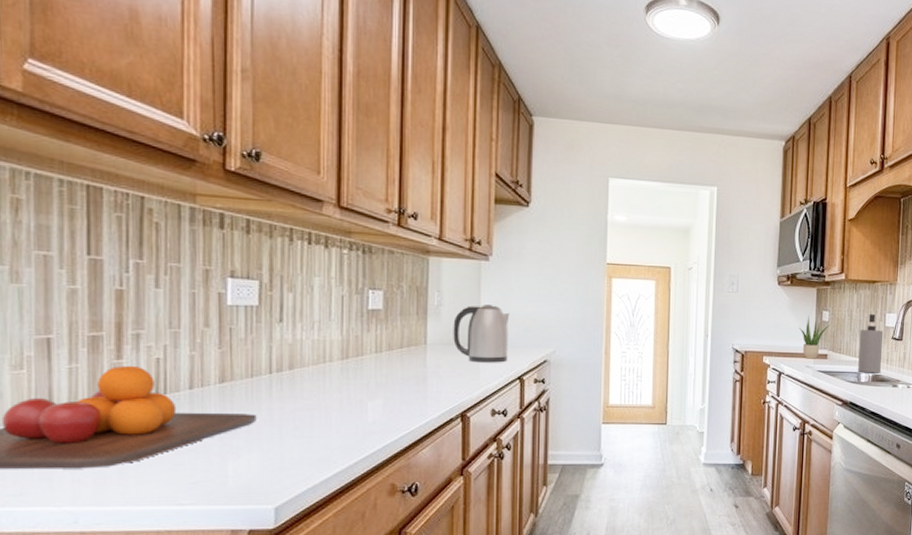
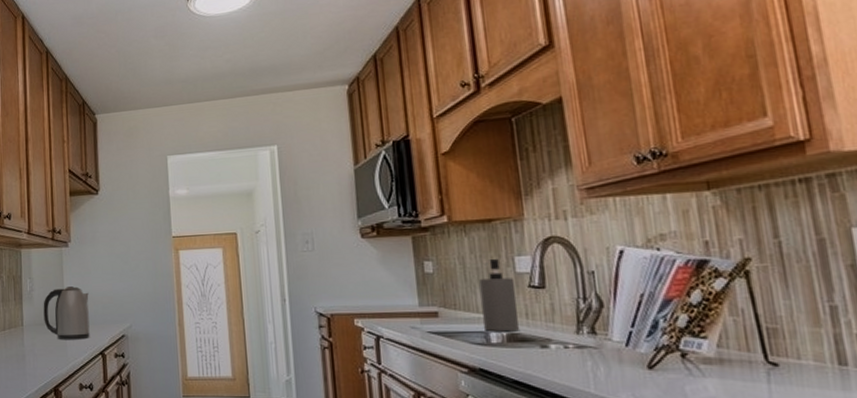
potted plant: present [799,316,830,359] -> none [396,269,437,319]

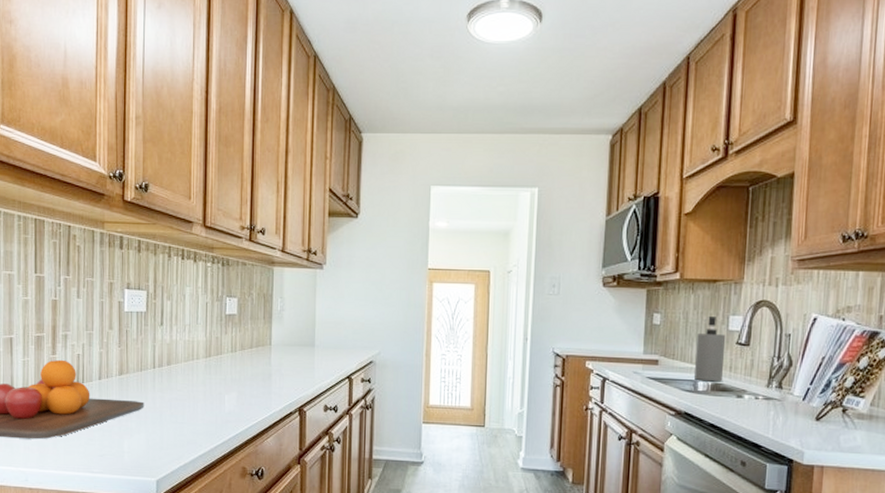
kettle: present [43,286,90,340] -> none [293,309,340,363]

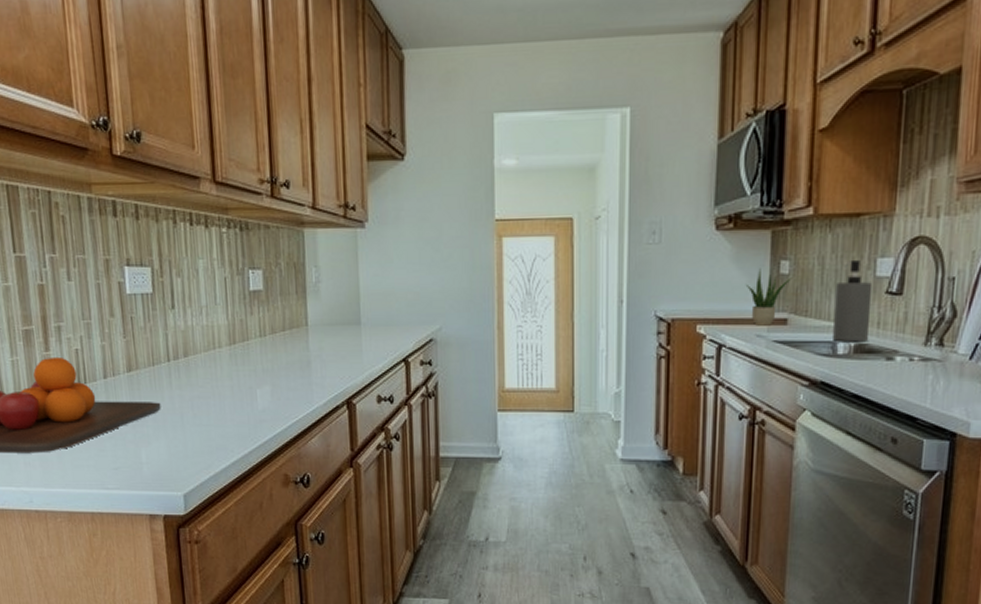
potted plant: none [626,319,662,365] -> present [747,268,792,326]

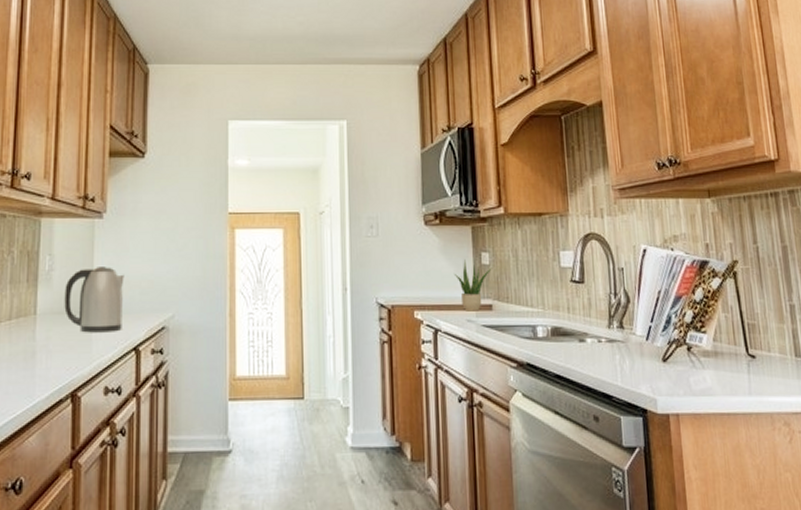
kettle: none [332,278,391,344] -> present [64,267,124,333]
soap dispenser: present [833,260,873,342] -> none [529,253,563,326]

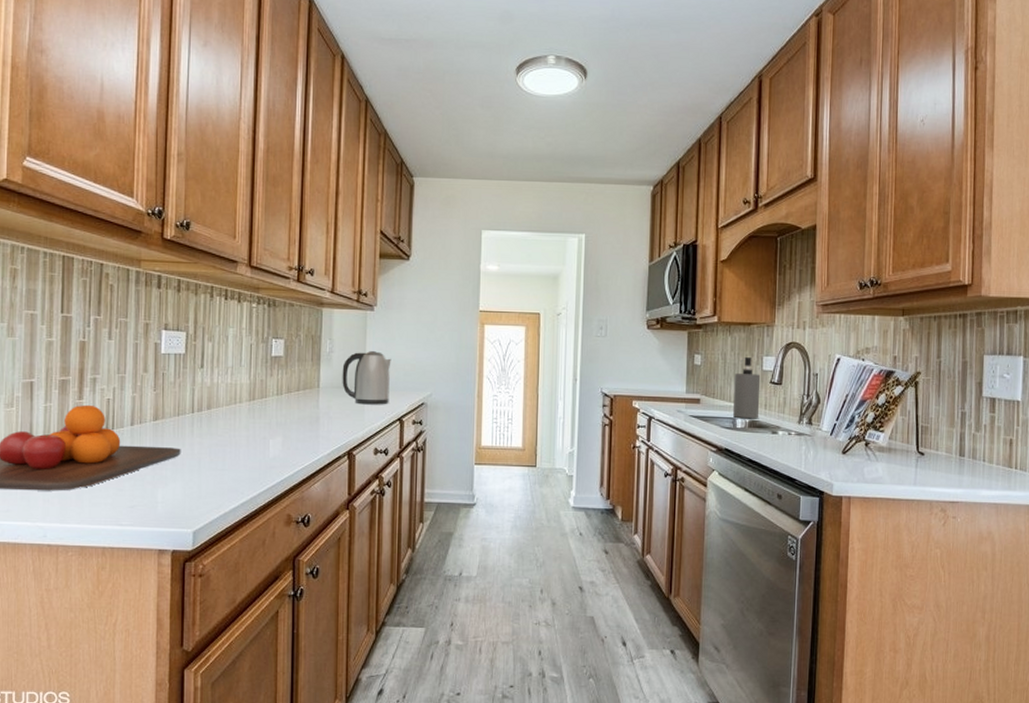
potted plant: present [455,259,492,312] -> none [670,359,703,404]
soap dispenser: none [529,253,563,326] -> present [733,357,761,419]

